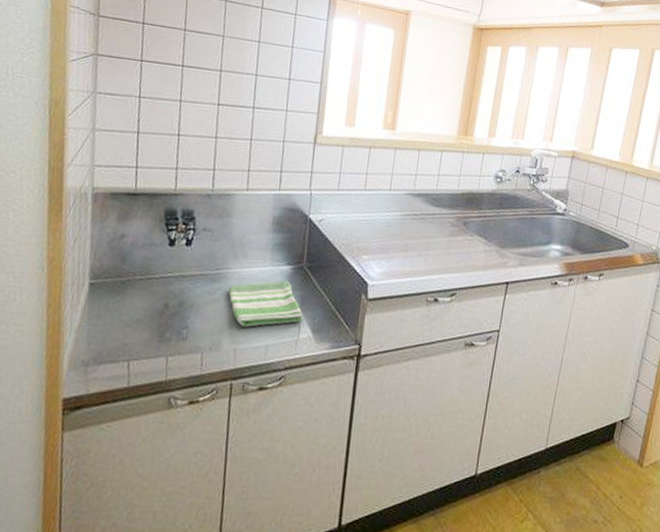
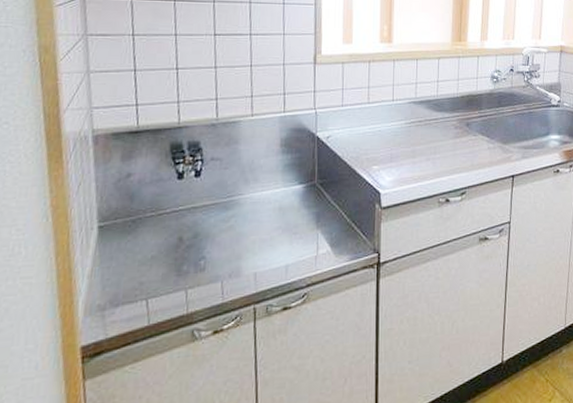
dish towel: present [228,280,303,327] -> none [243,199,320,250]

